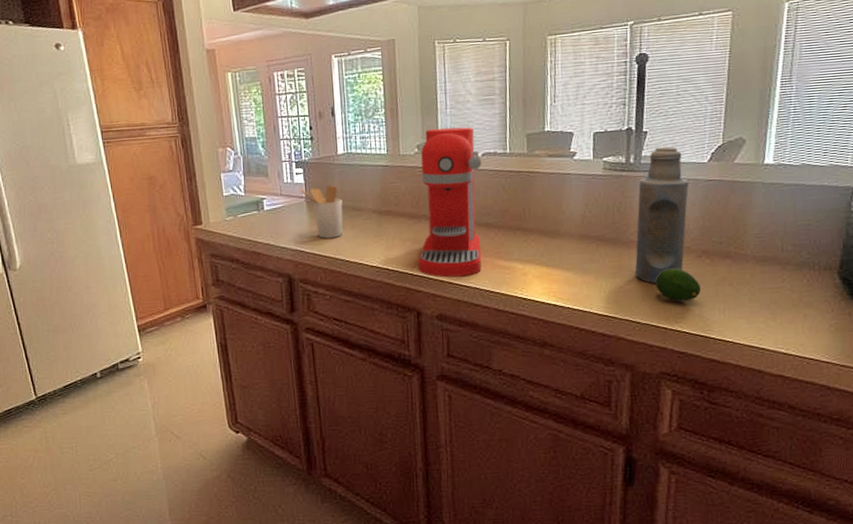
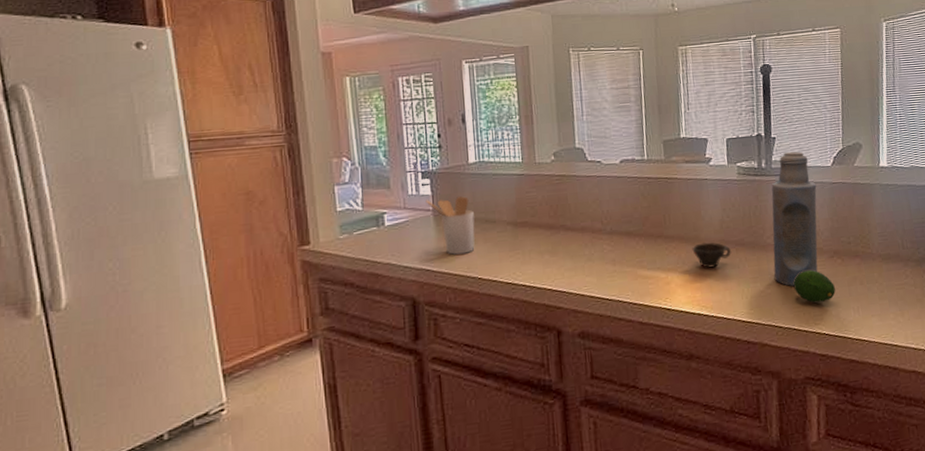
coffee maker: present [418,127,482,278] -> none [557,134,624,291]
cup: none [551,236,591,262] -> present [692,242,731,269]

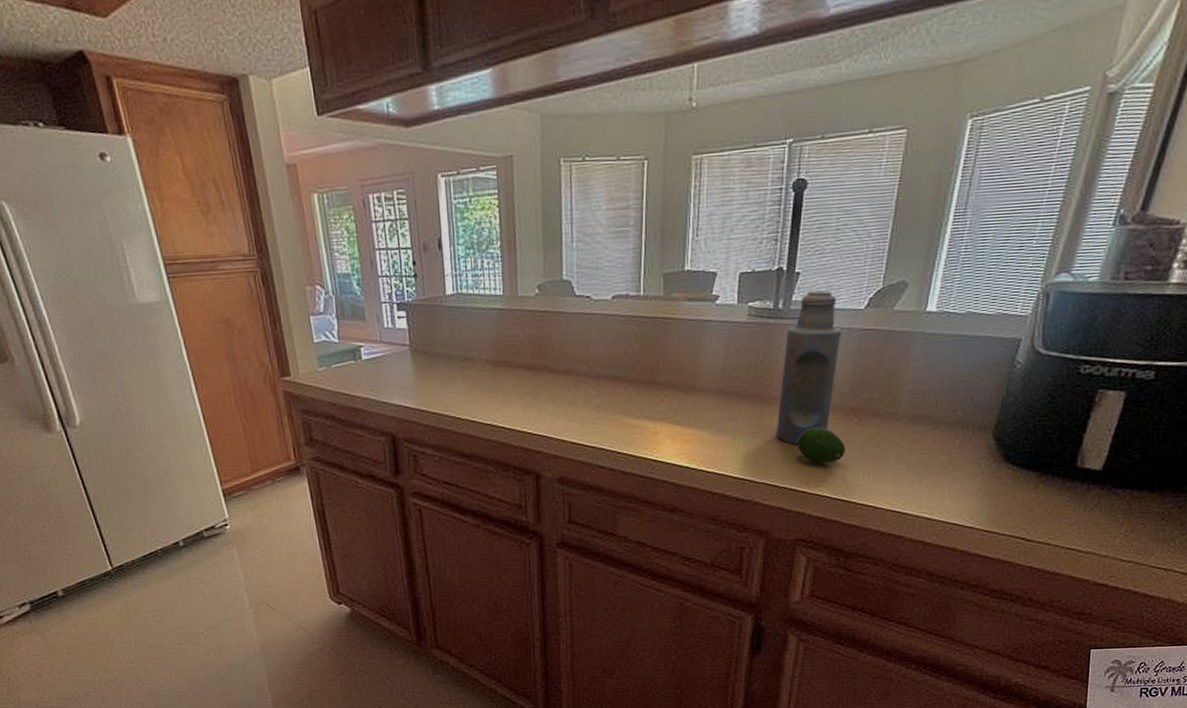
utensil holder: present [425,195,476,255] -> none [402,330,454,393]
cup: present [692,242,731,269] -> none [686,391,730,420]

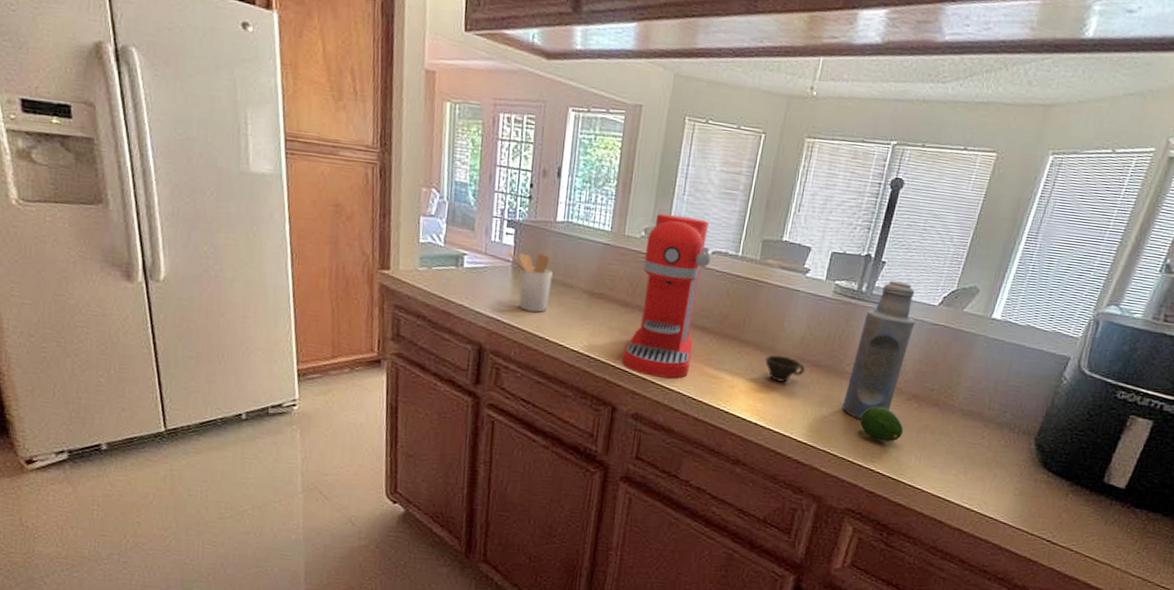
utensil holder: none [402,330,454,393] -> present [507,250,553,313]
coffee maker: none [537,264,612,437] -> present [621,213,711,379]
cup: none [686,391,730,420] -> present [765,355,805,382]

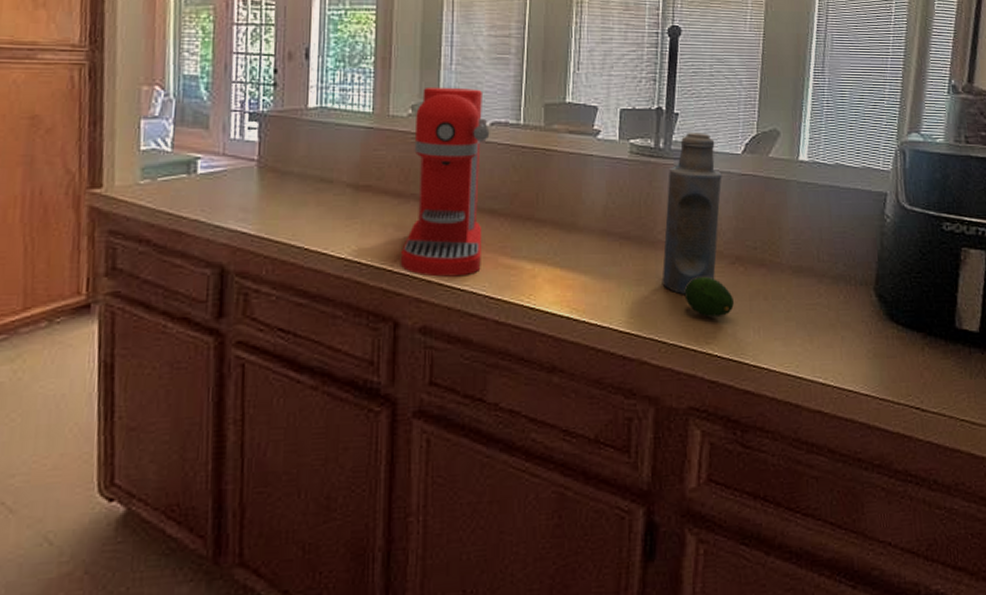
utensil holder: present [507,250,553,313] -> none [250,146,308,219]
cup: present [765,355,805,382] -> none [567,231,613,263]

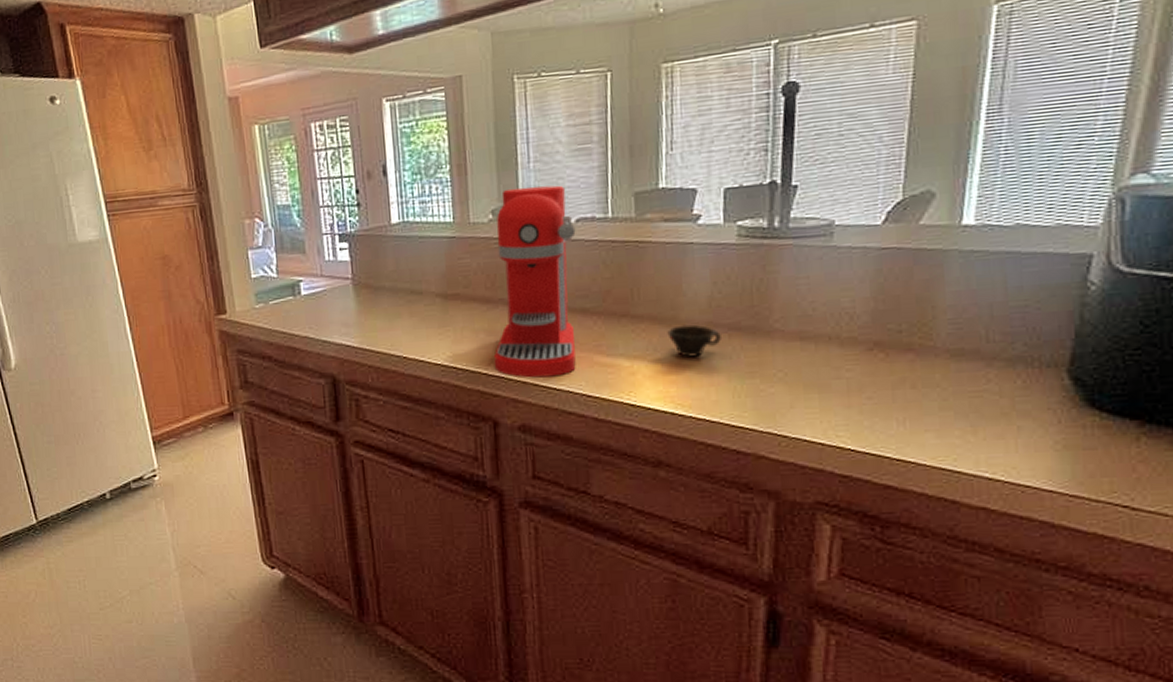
cup: none [567,231,613,263] -> present [667,324,721,358]
bottle: present [662,133,722,294] -> none [780,204,856,385]
fruit: present [684,276,734,317] -> none [808,365,871,409]

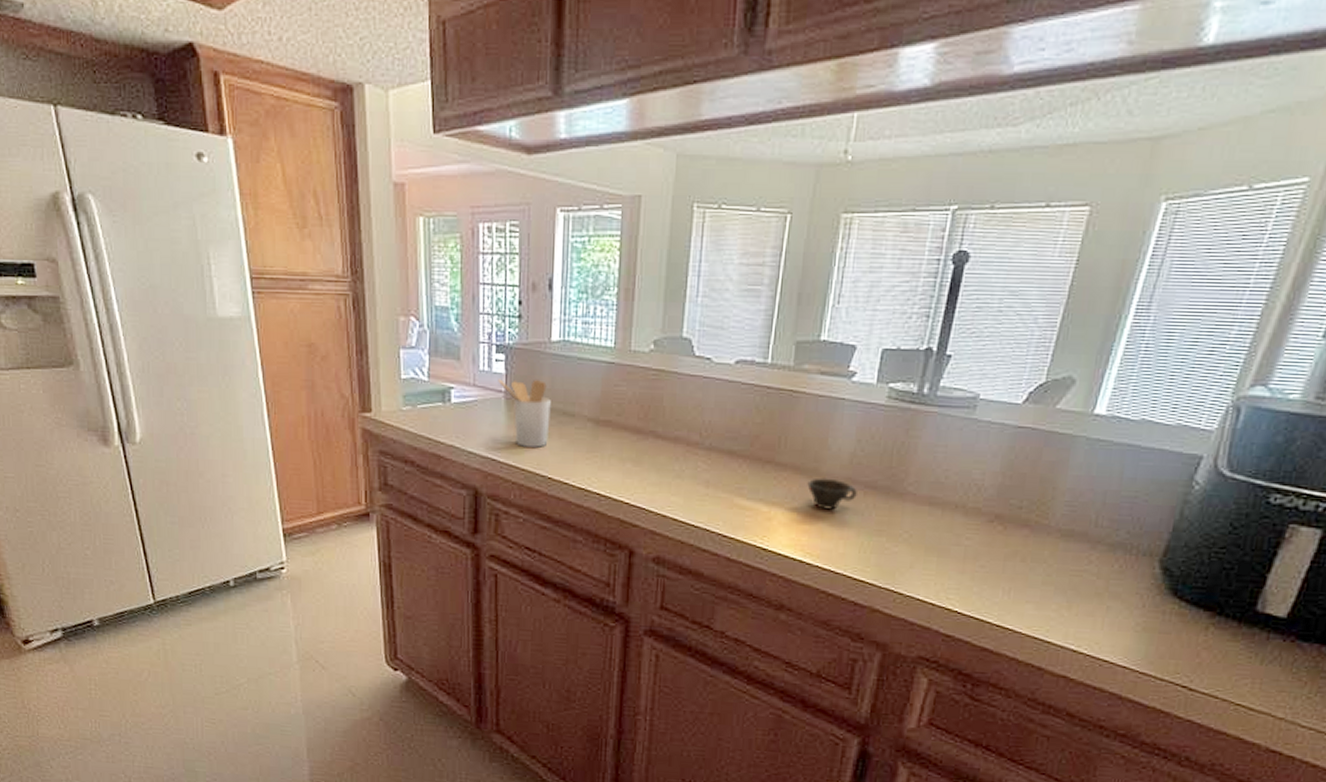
utensil holder: none [344,262,400,330] -> present [498,379,551,449]
coffee maker: present [494,185,576,378] -> none [636,320,734,514]

